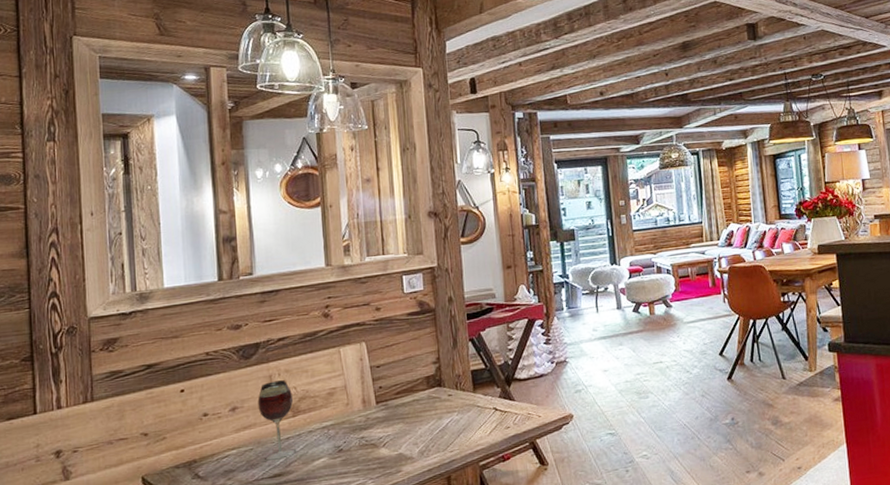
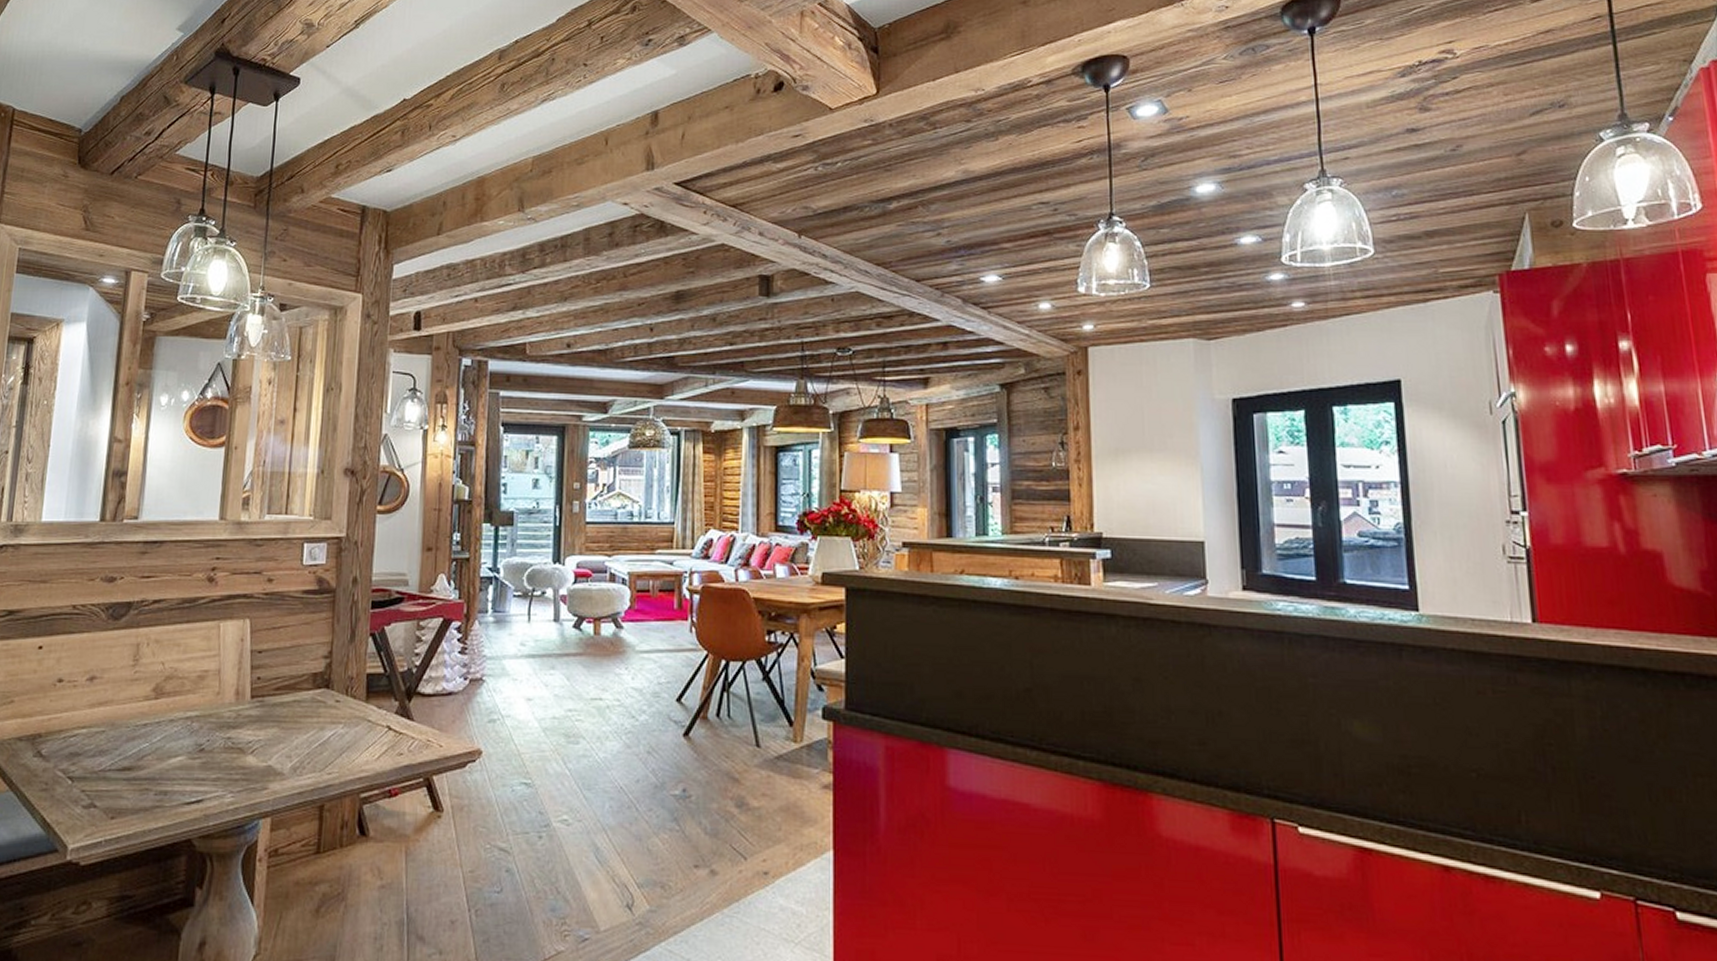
wineglass: present [257,380,296,461] -> none [117,651,159,749]

